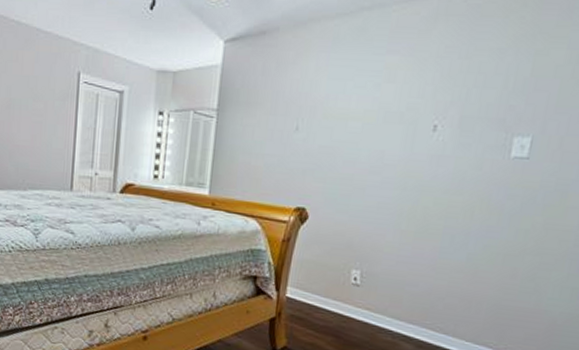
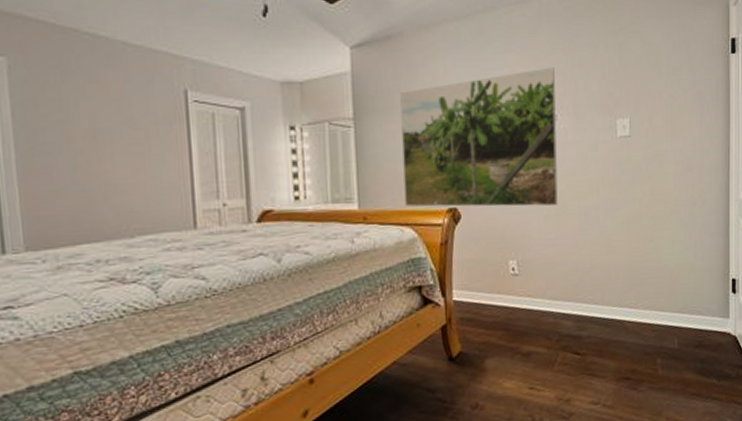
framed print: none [253,72,444,223] -> present [400,67,558,207]

